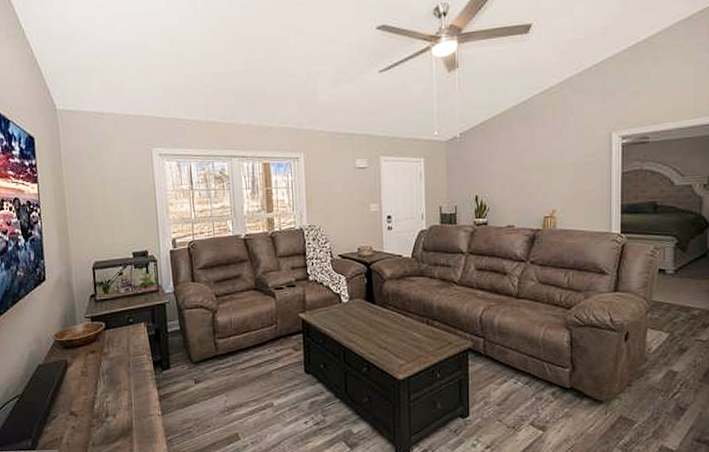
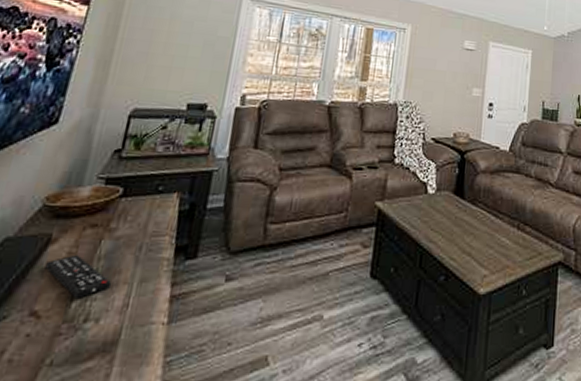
remote control: none [69,373,117,402] -> present [45,254,112,298]

